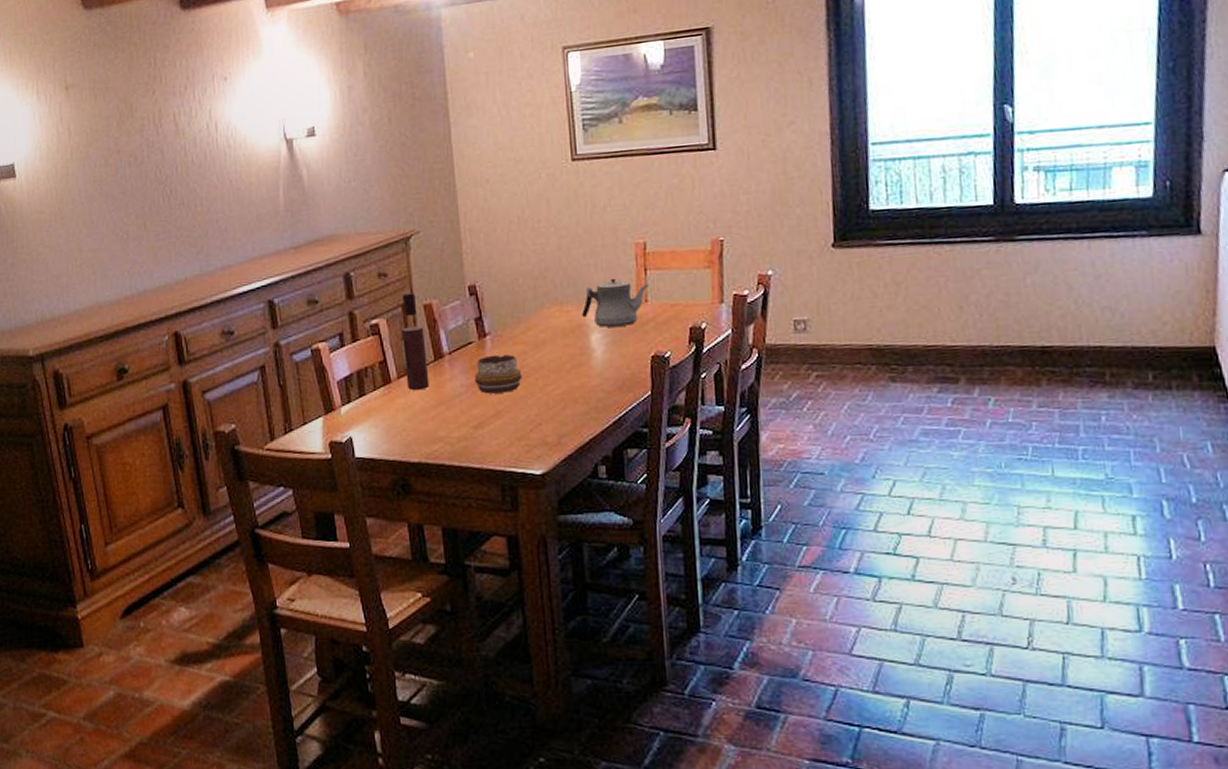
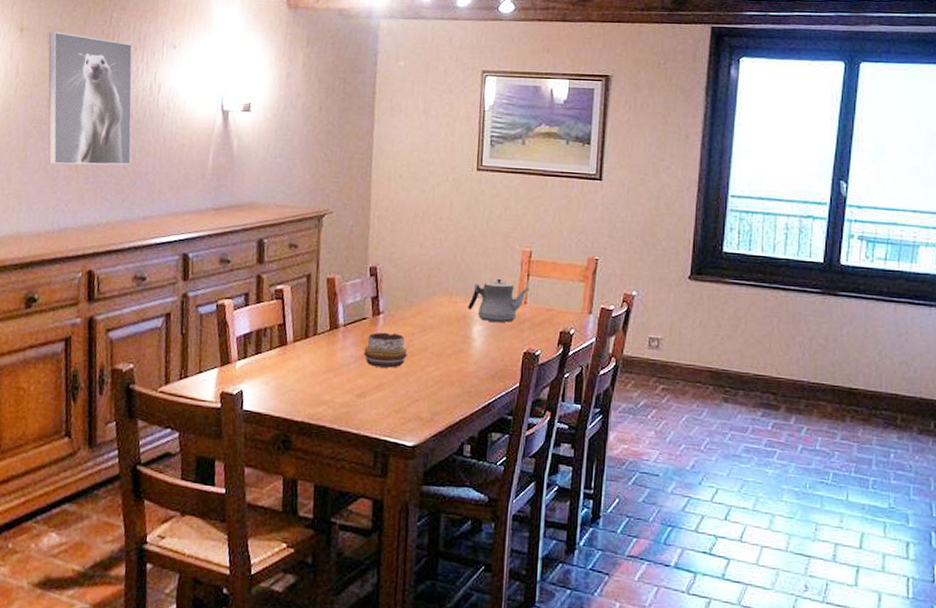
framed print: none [94,83,199,226] -> present [48,31,133,165]
wine bottle: present [400,293,430,391] -> none [300,265,324,356]

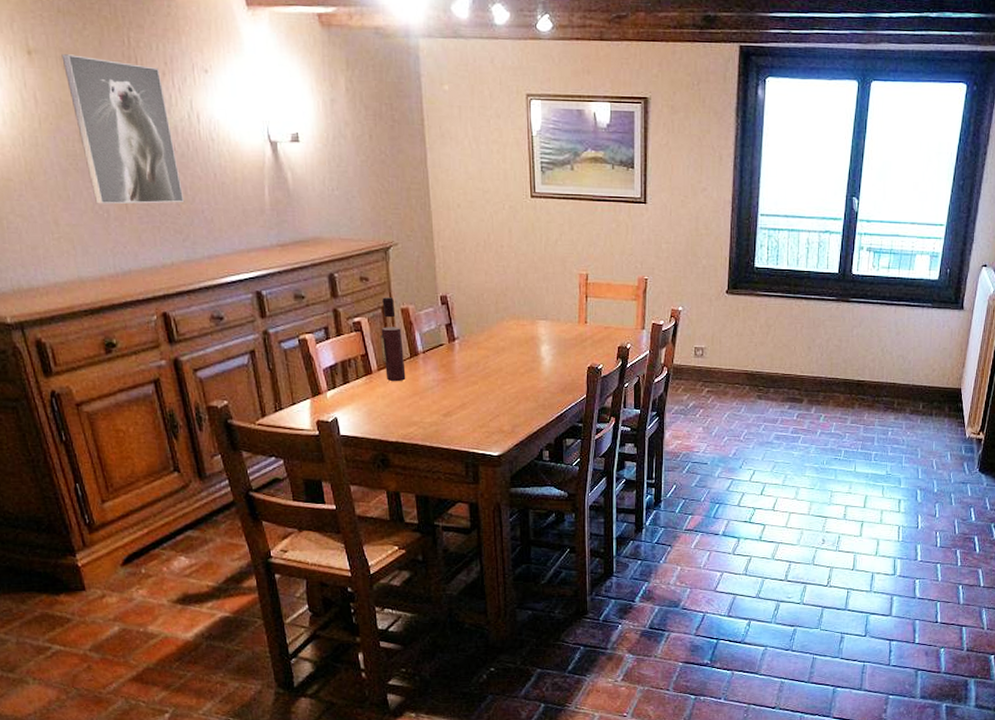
wine bottle: none [300,265,324,356] -> present [380,297,406,382]
decorative bowl: present [364,332,407,368] -> none [444,356,484,388]
teapot: present [468,278,531,322] -> none [535,301,590,341]

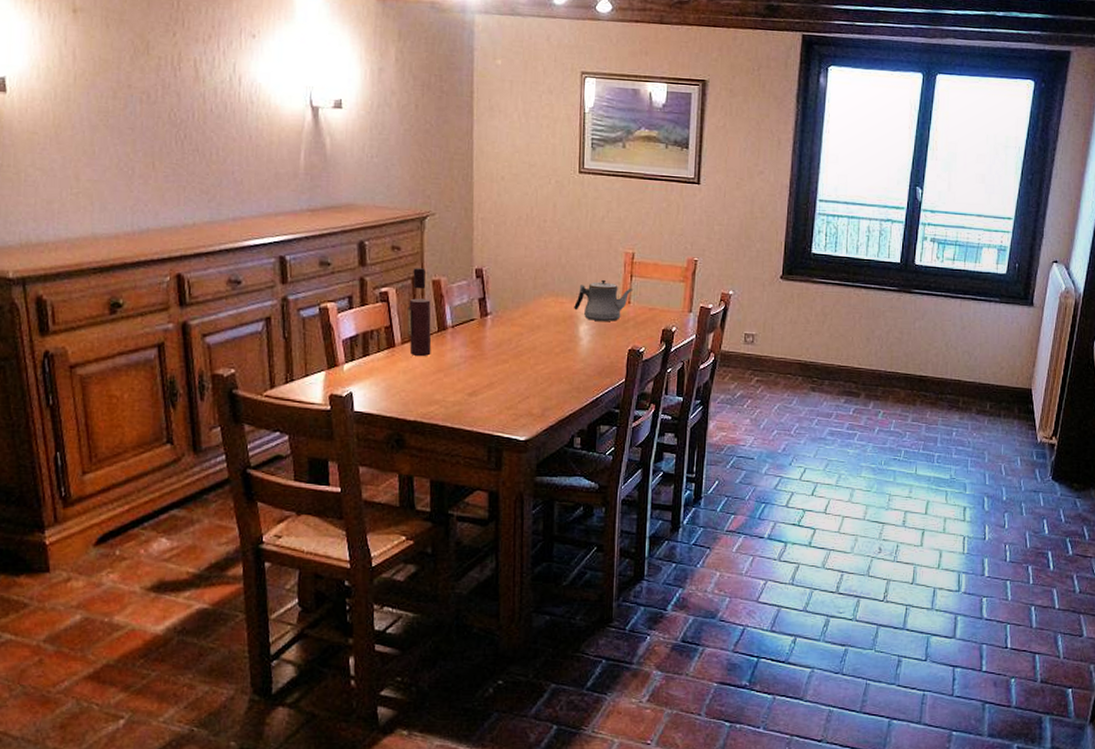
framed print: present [61,54,184,205] -> none [107,14,215,163]
teapot: none [535,301,590,341] -> present [574,279,634,321]

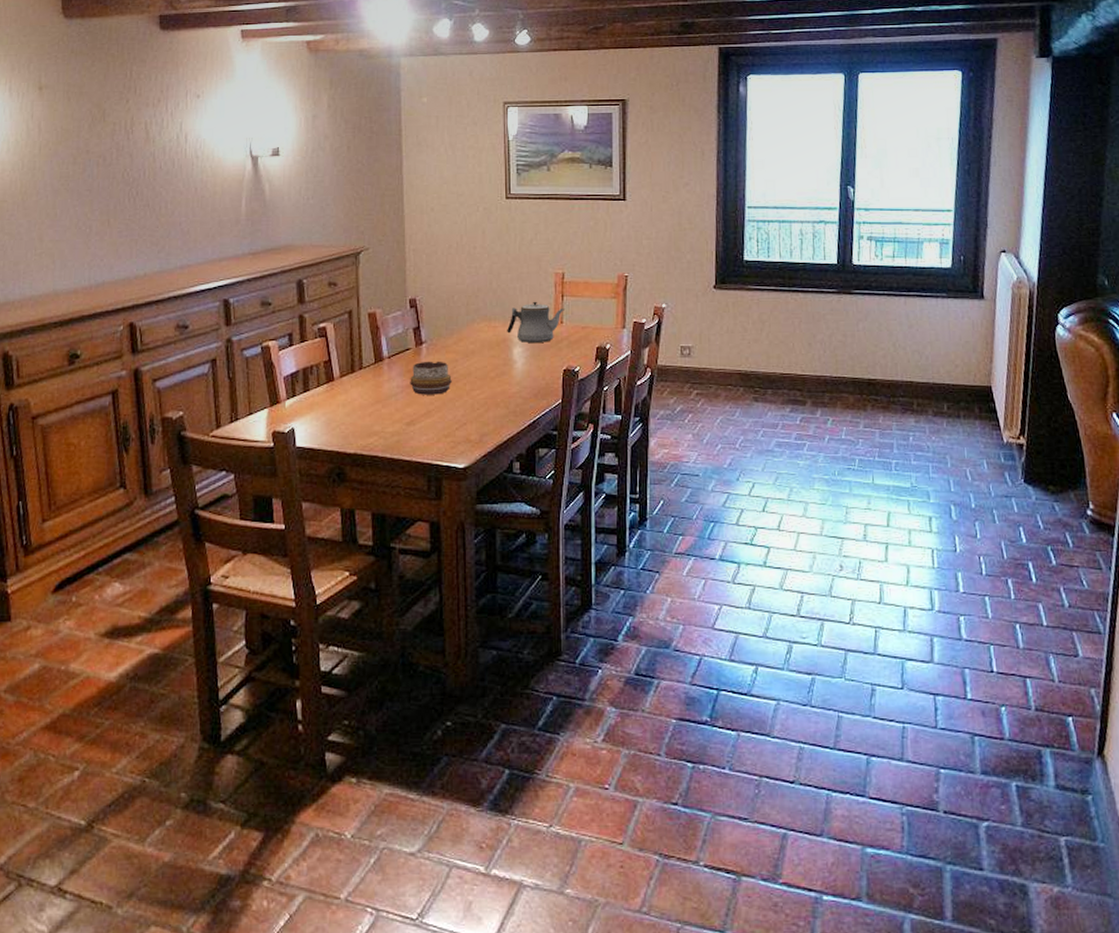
wine bottle: present [407,268,432,357] -> none [345,302,369,389]
decorative bowl: none [473,332,516,367] -> present [410,361,452,395]

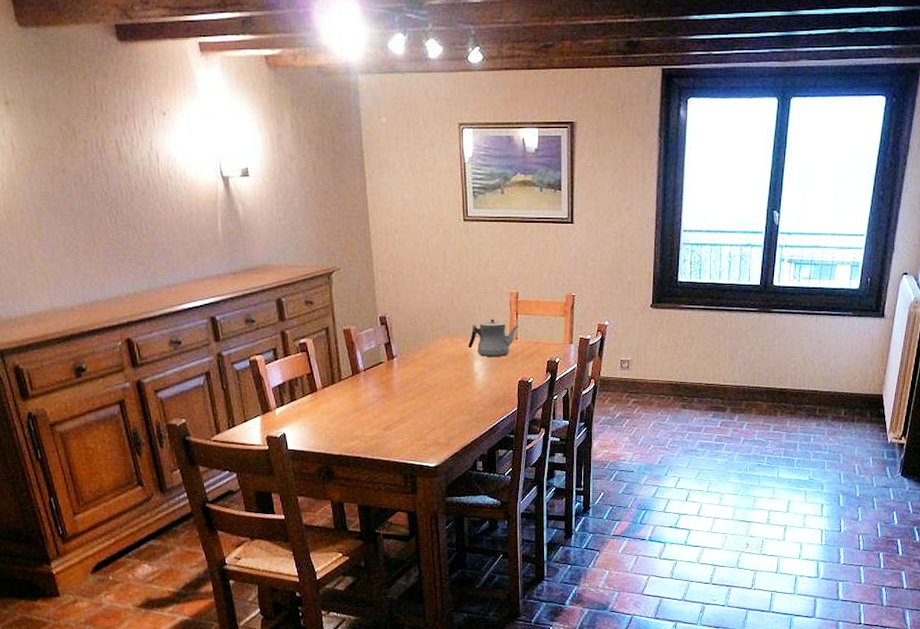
decorative bowl: present [410,361,452,395] -> none [384,373,421,404]

